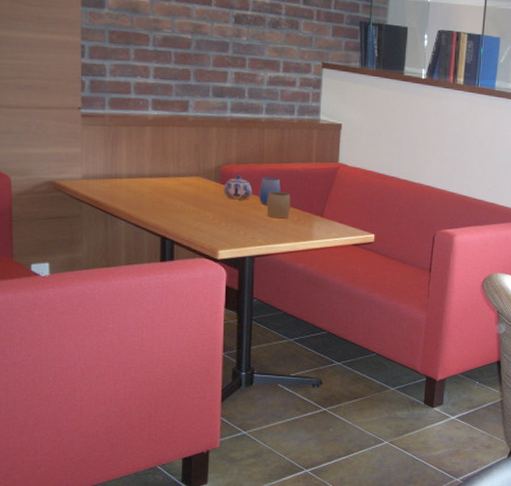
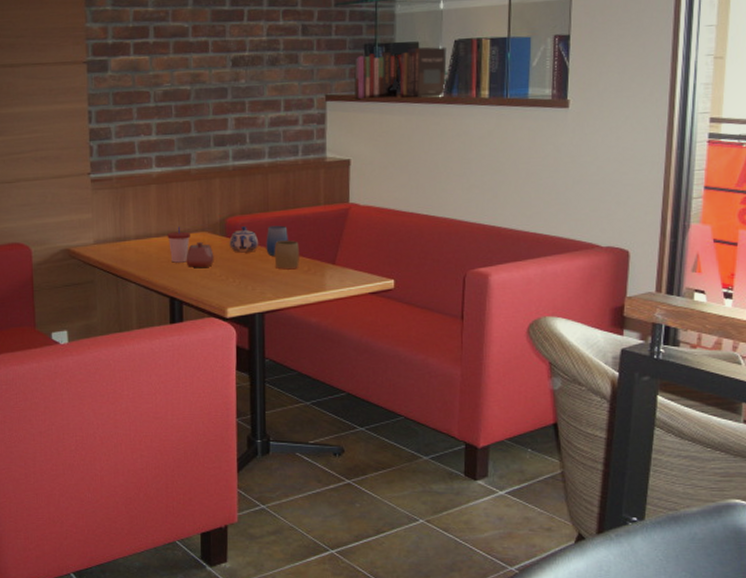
cup: none [161,169,185,204] -> present [167,226,190,263]
sugar bowl: none [179,185,208,212] -> present [186,241,214,268]
books: none [349,31,393,74] -> present [354,51,403,100]
books: none [388,31,431,78] -> present [399,47,447,99]

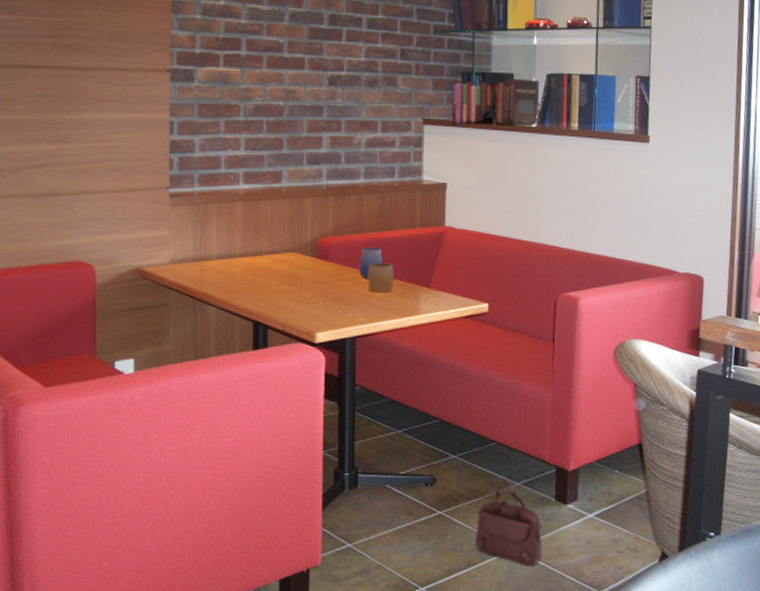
cup: present [167,226,190,263] -> none [253,246,278,285]
sugar bowl: present [186,241,214,268] -> none [273,262,304,291]
teapot: present [229,226,259,253] -> none [320,248,352,275]
handbag: none [382,454,451,538] -> present [474,480,542,566]

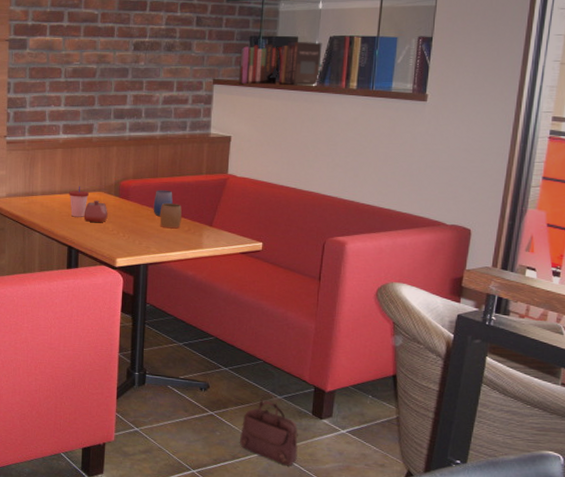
cup: none [253,246,278,285] -> present [69,186,89,217]
sugar bowl: none [273,262,304,291] -> present [83,200,108,223]

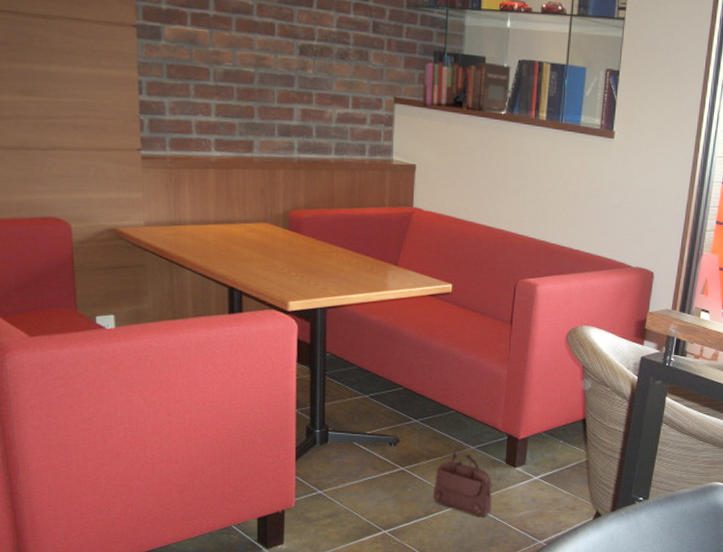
cup: present [69,186,89,217] -> none [226,215,251,253]
sugar bowl: present [83,200,108,223] -> none [246,232,276,260]
cup: present [153,190,173,217] -> none [330,222,352,254]
mug: present [159,202,183,229] -> none [338,238,364,268]

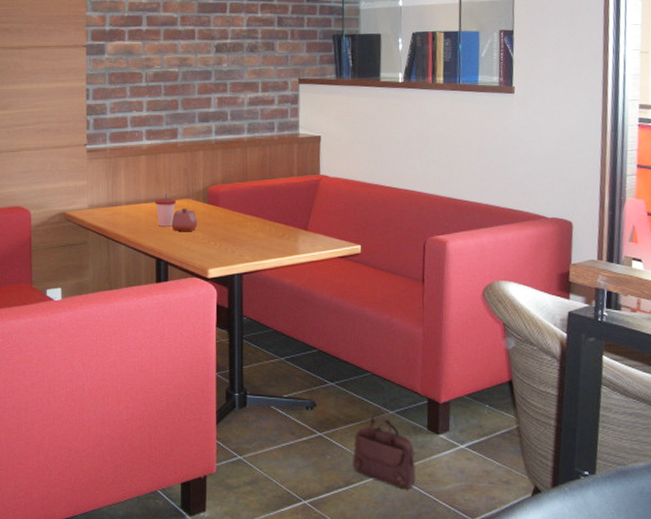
cup: none [226,215,251,253] -> present [155,194,176,227]
sugar bowl: none [246,232,276,260] -> present [171,207,197,232]
books: present [423,61,470,109] -> none [324,41,367,83]
books: present [465,61,511,114] -> none [364,38,406,83]

